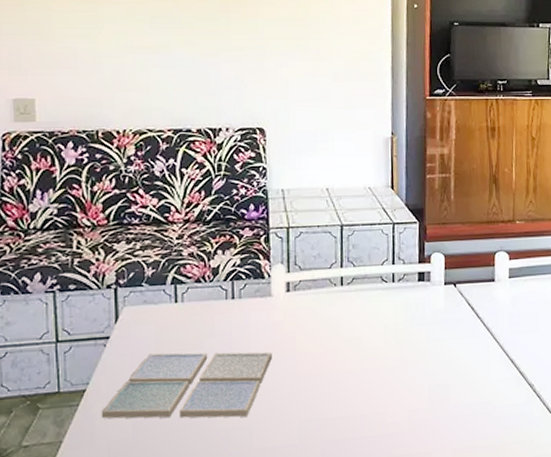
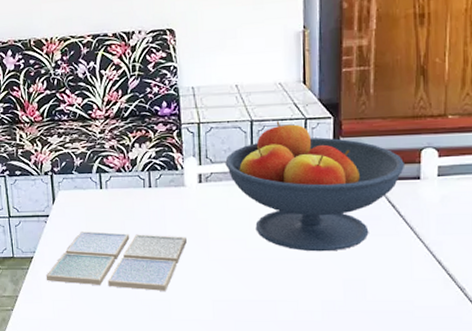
fruit bowl: none [315,226,482,360] -> present [225,121,406,252]

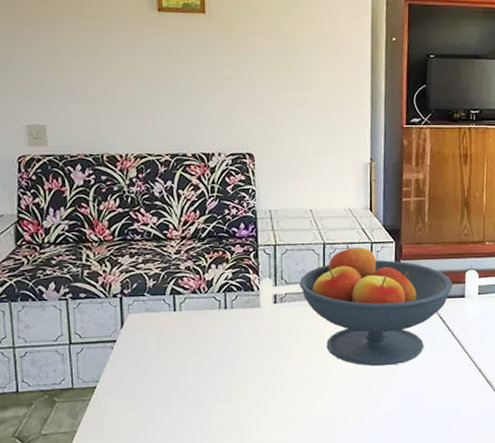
drink coaster: present [46,231,187,291] -> none [110,356,261,415]

